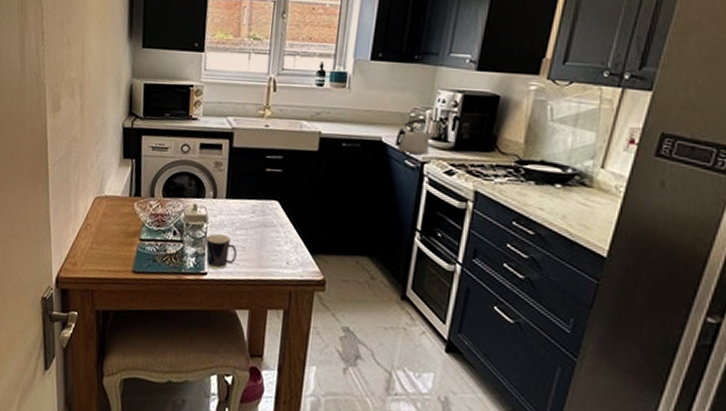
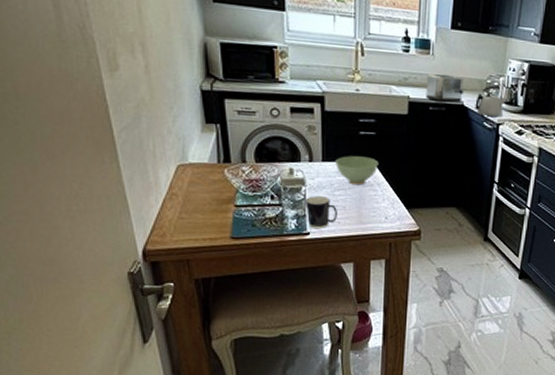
bowl: none [239,193,284,226] -> present [335,156,379,186]
toaster: none [338,107,383,139] -> present [425,73,464,103]

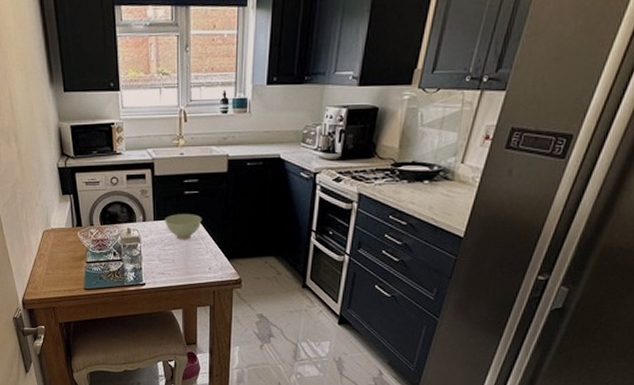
mug: present [306,196,337,229] -> none [141,251,167,280]
toaster: present [425,73,464,103] -> none [243,129,280,158]
kettle: present [475,84,509,118] -> none [291,134,326,167]

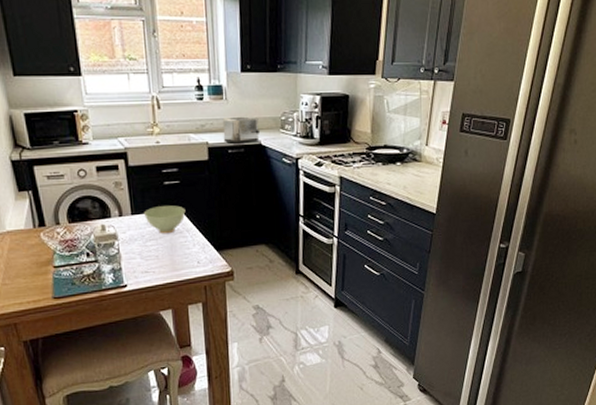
toaster: none [243,129,280,158] -> present [222,116,260,145]

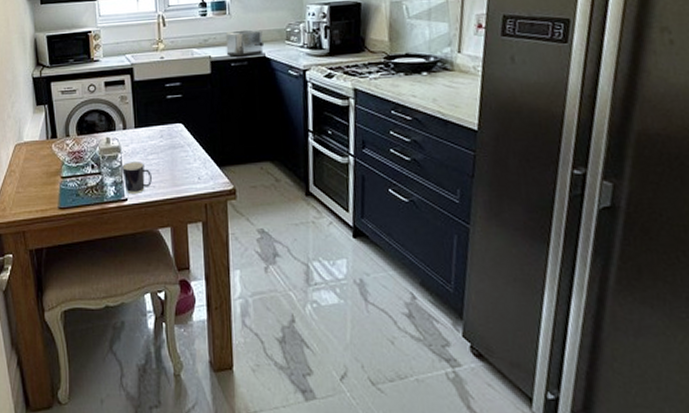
mug: none [120,248,152,281] -> present [122,162,152,195]
bowl: present [144,205,186,234] -> none [147,119,187,148]

